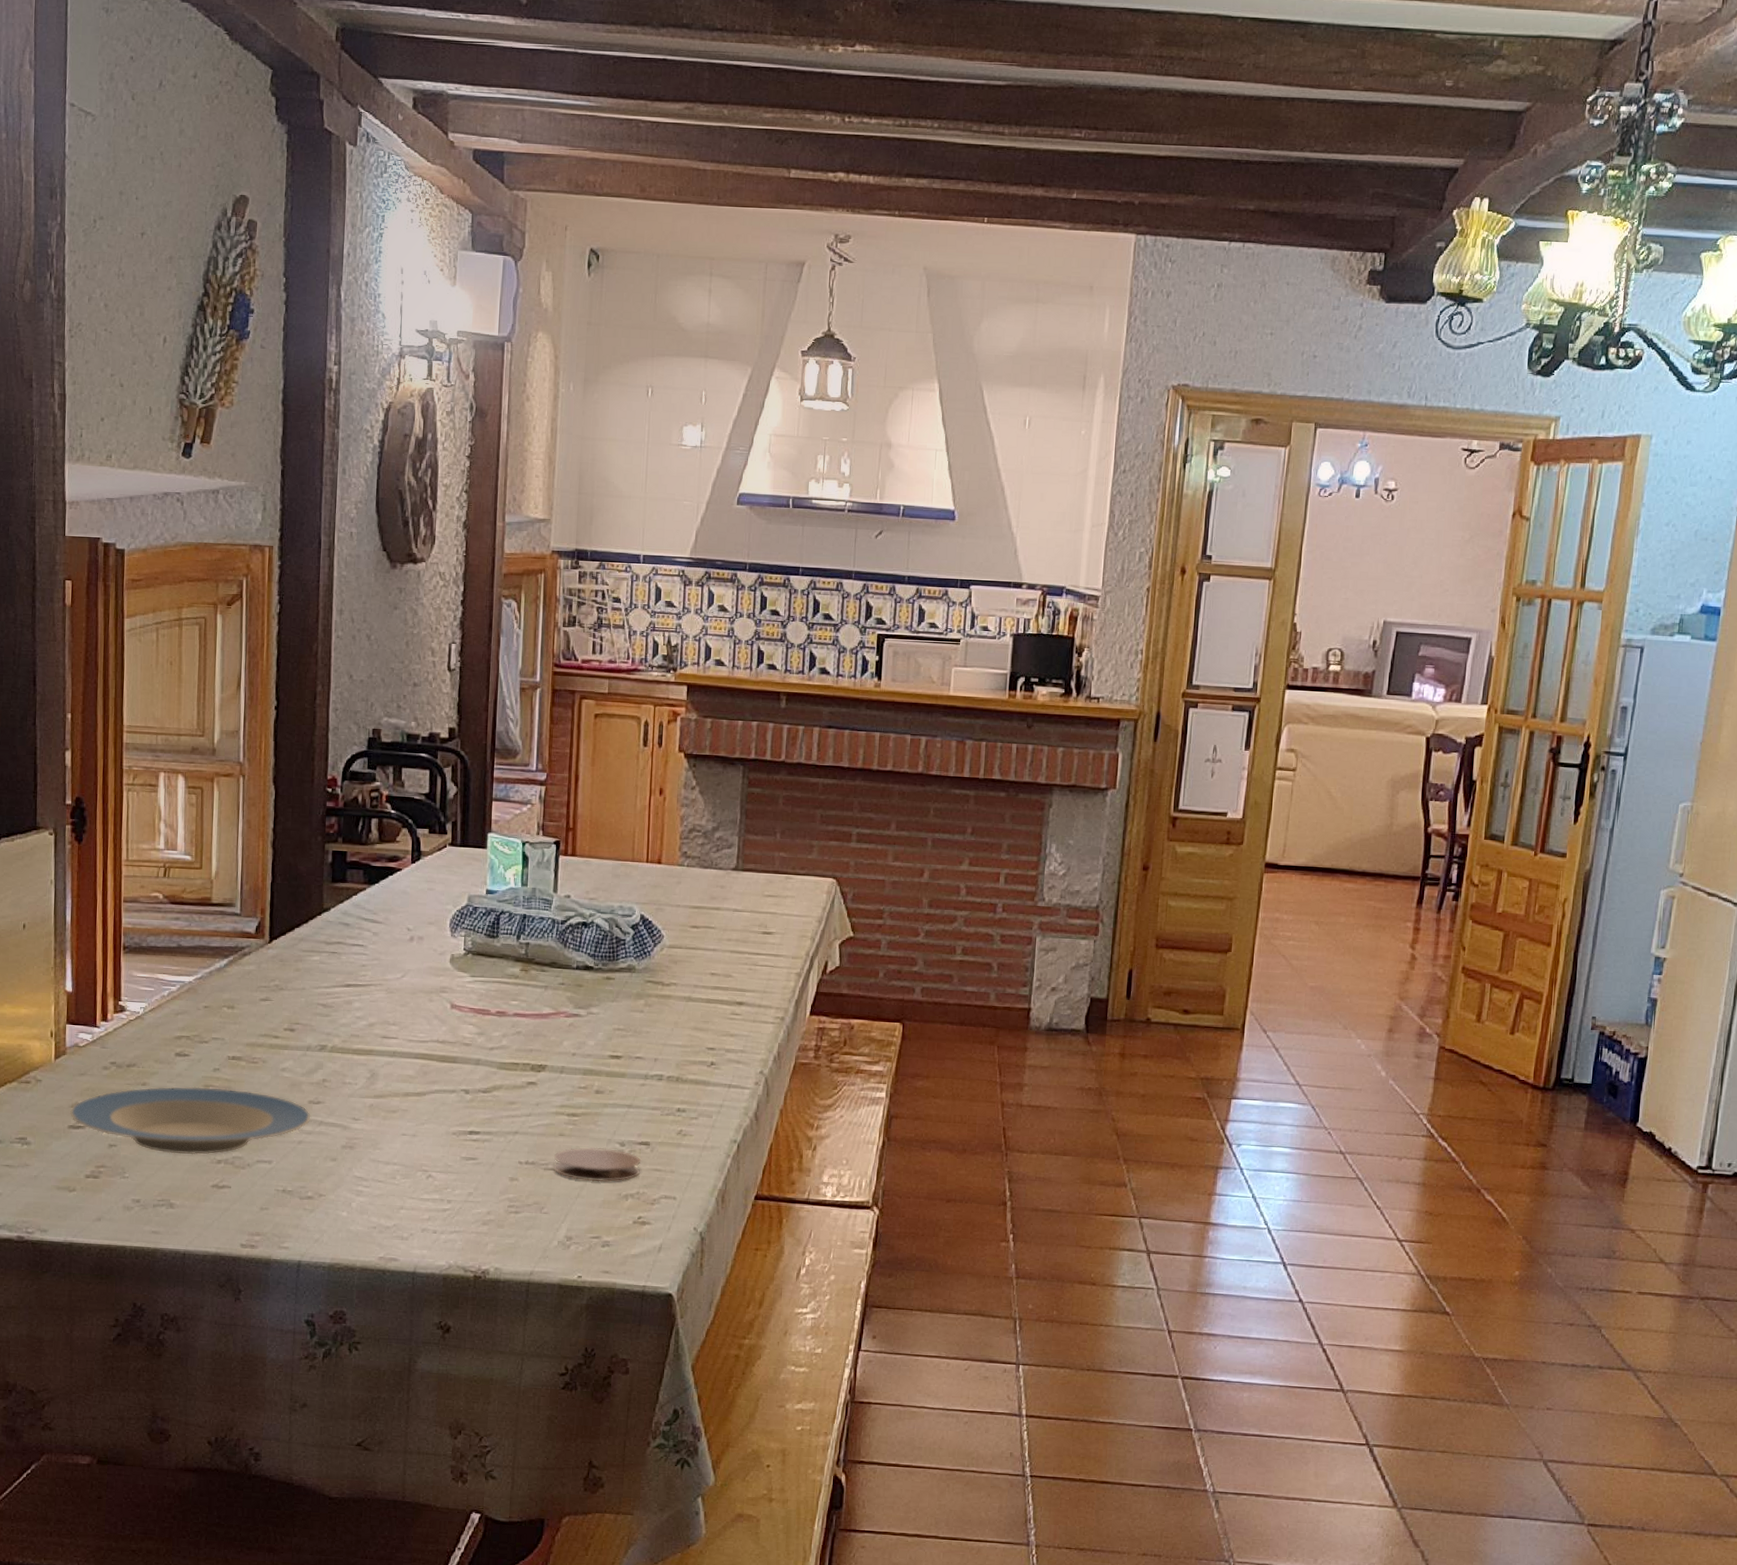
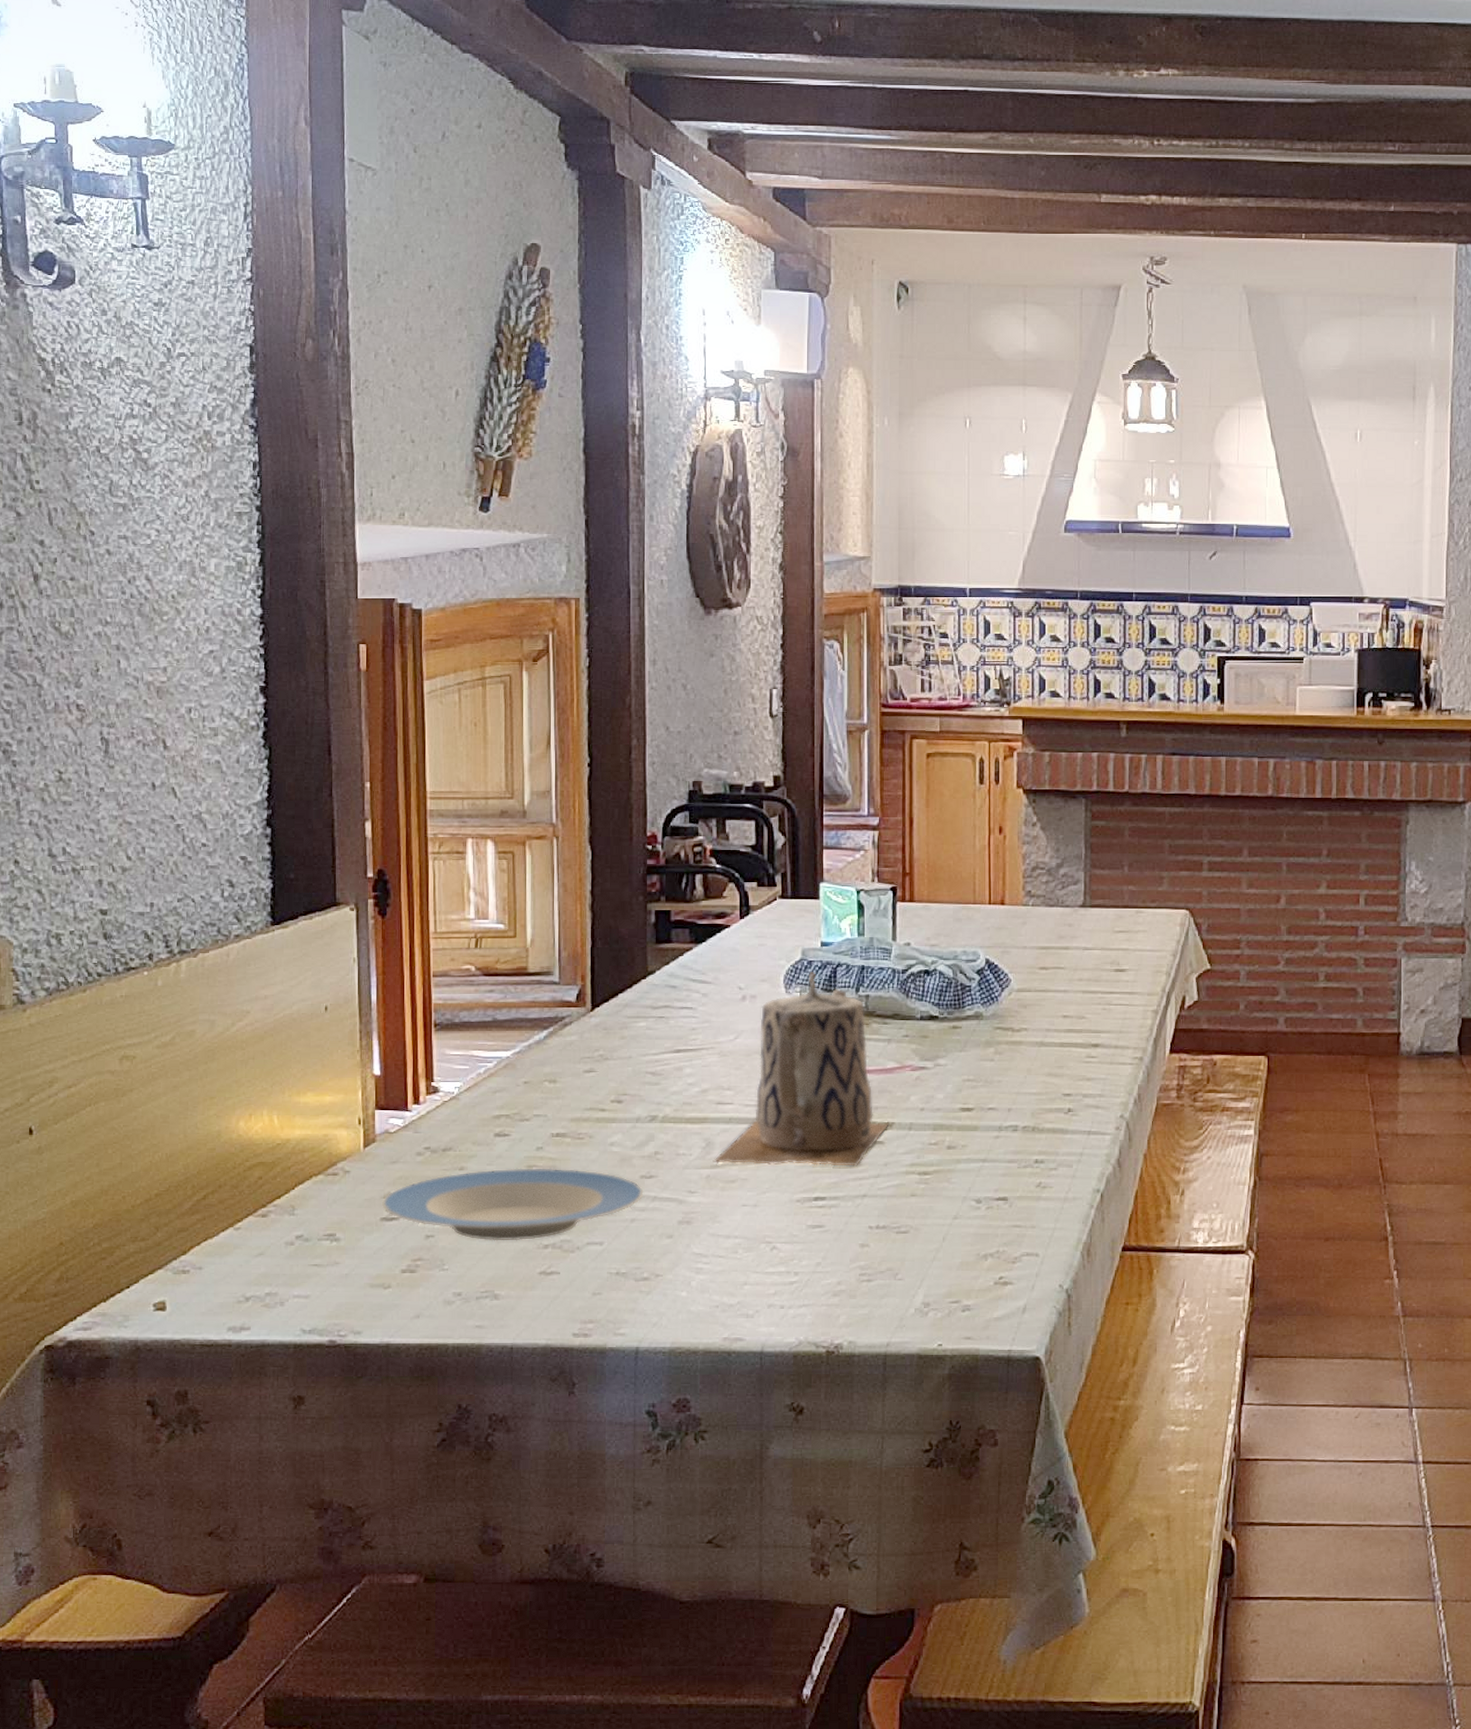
teapot: none [376,918,542,1105] -> present [713,972,888,1167]
coaster: present [554,1147,641,1182] -> none [907,1206,1000,1243]

